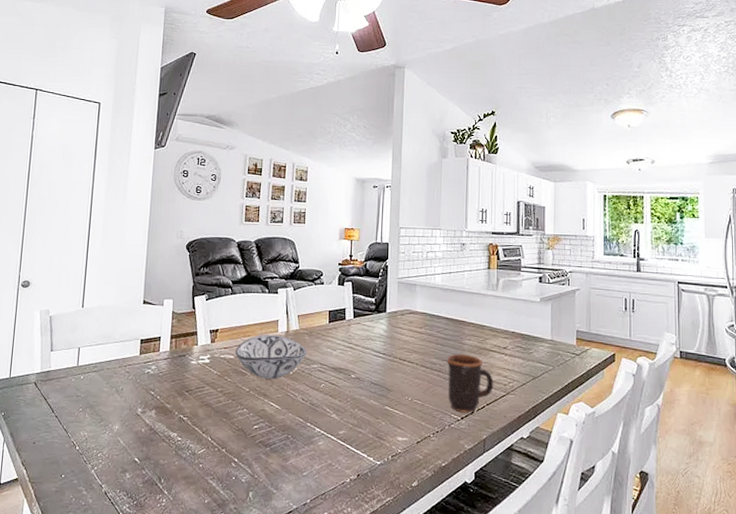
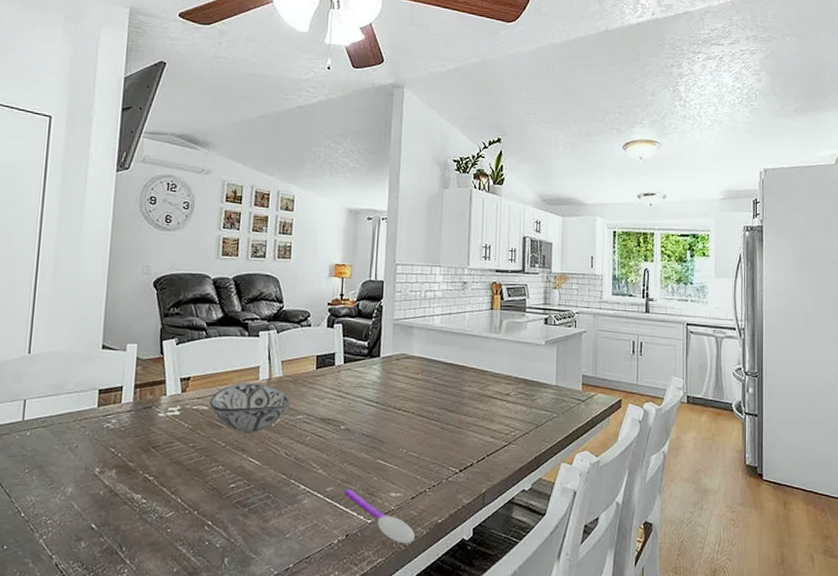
spoon: none [355,432,420,485] -> present [344,488,415,545]
mug: present [446,354,494,413] -> none [444,402,495,465]

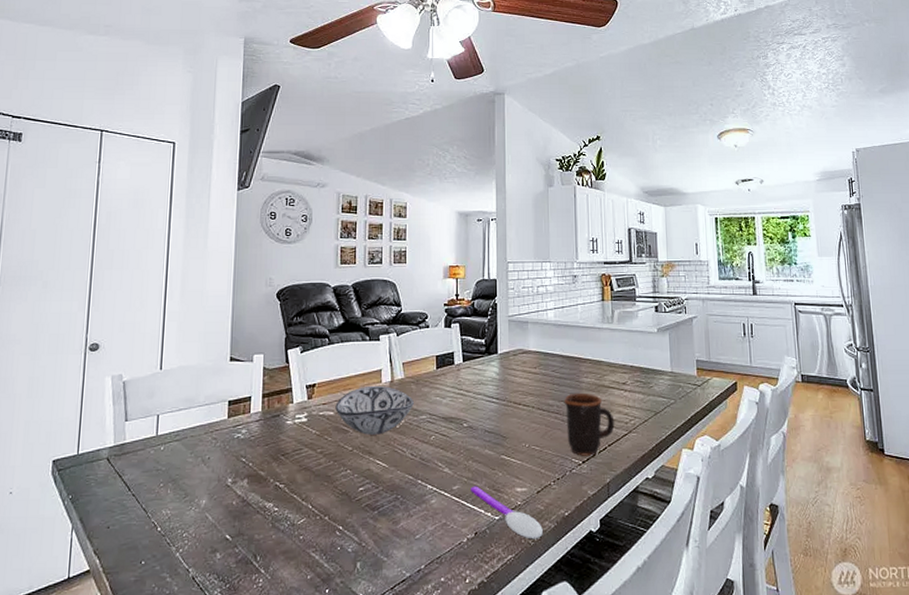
mug: none [444,402,495,465] -> present [564,394,615,456]

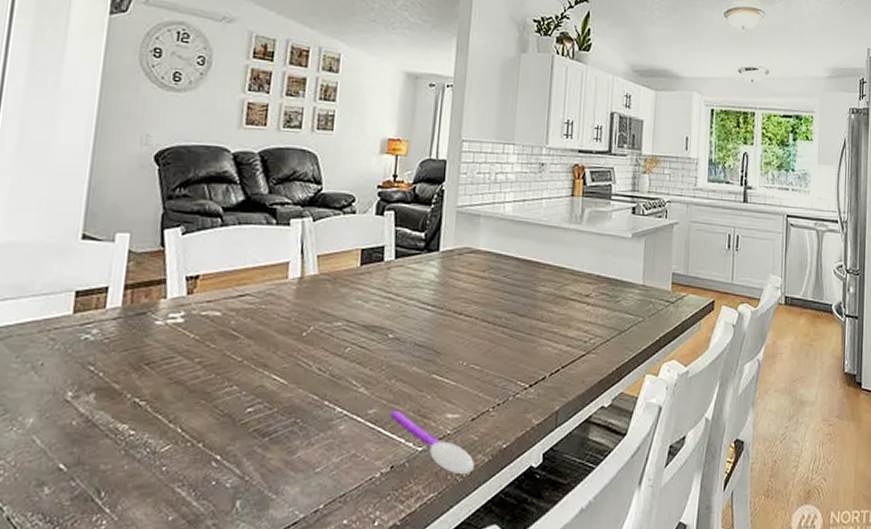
decorative bowl: present [335,385,414,435] -> none [223,281,328,343]
mug: present [564,394,615,456] -> none [514,305,572,379]

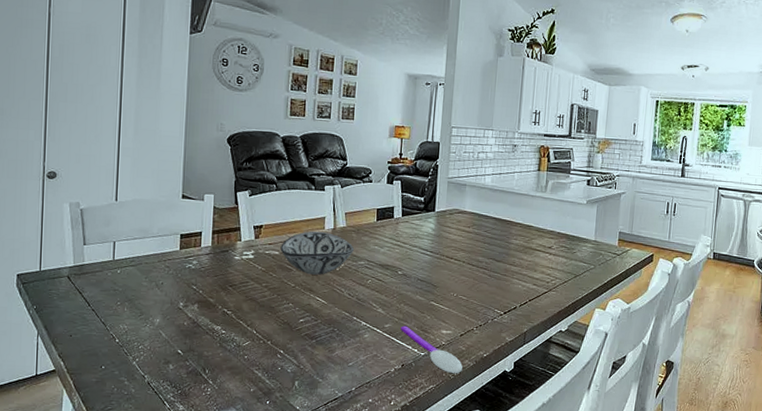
decorative bowl: none [223,281,328,343] -> present [280,231,354,275]

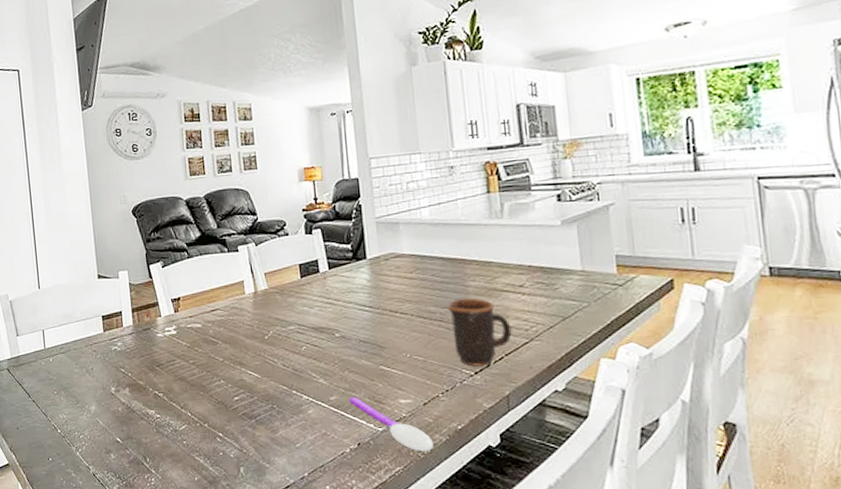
decorative bowl: present [280,231,354,275] -> none [202,297,281,346]
mug: none [492,253,537,308] -> present [447,298,512,367]

